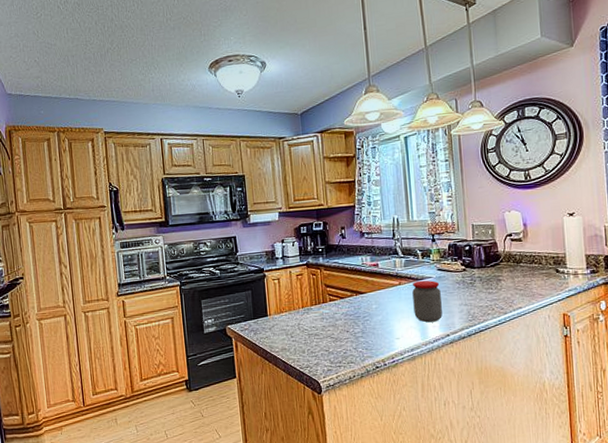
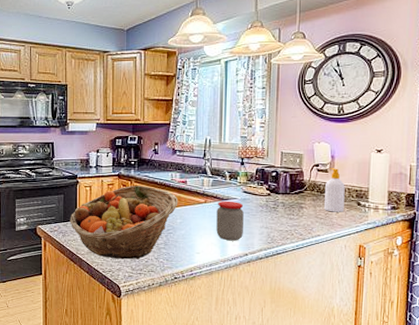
fruit basket: none [260,273,372,353] -> present [70,186,178,260]
soap bottle: none [521,235,543,282] -> present [324,167,345,212]

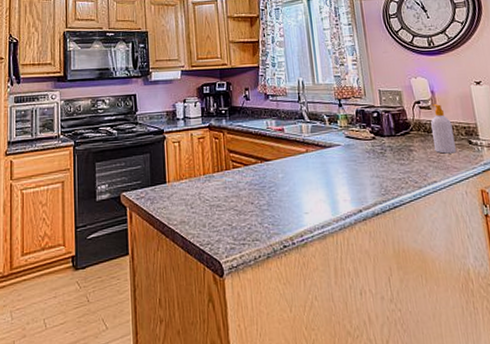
fruit basket: present [70,186,178,260] -> none [158,137,278,228]
jar: present [216,200,244,241] -> none [320,148,353,196]

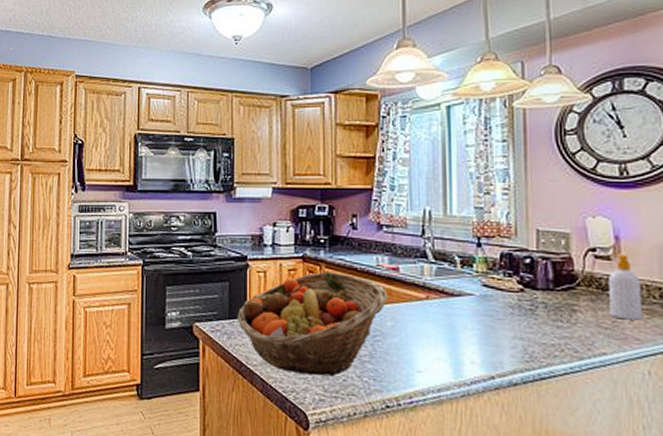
fruit basket: none [158,137,278,228] -> present [237,272,388,377]

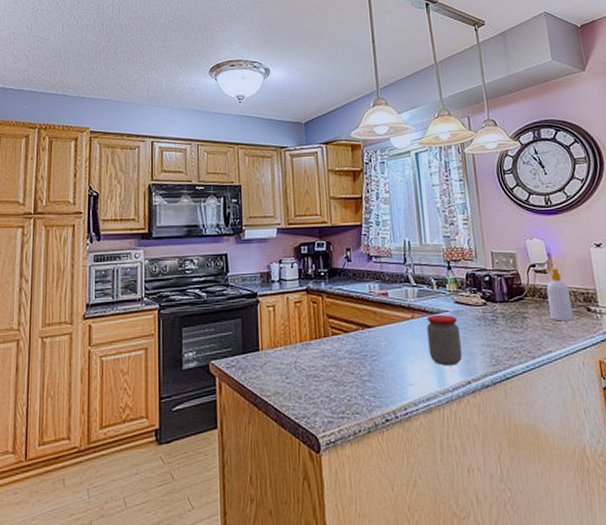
fruit basket: present [237,272,388,377] -> none [250,301,381,400]
jar: none [444,296,486,357] -> present [427,314,462,366]

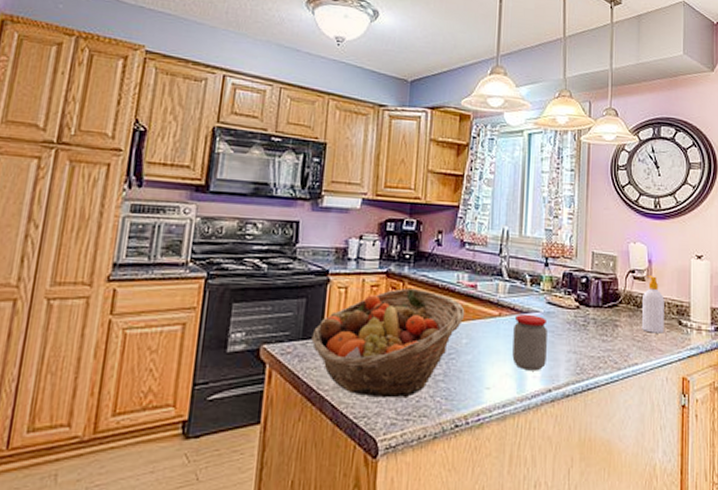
fruit basket: none [250,301,381,400] -> present [311,288,465,399]

